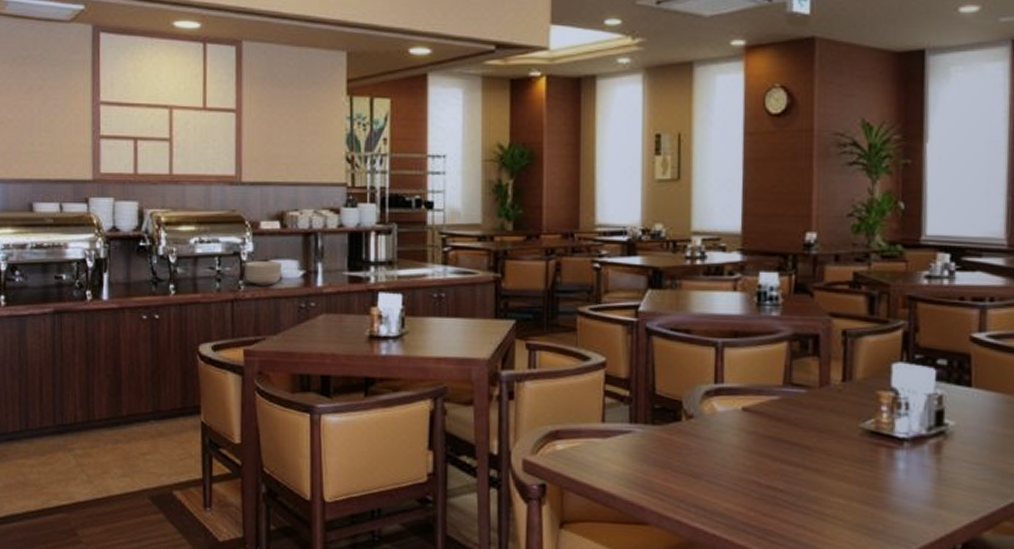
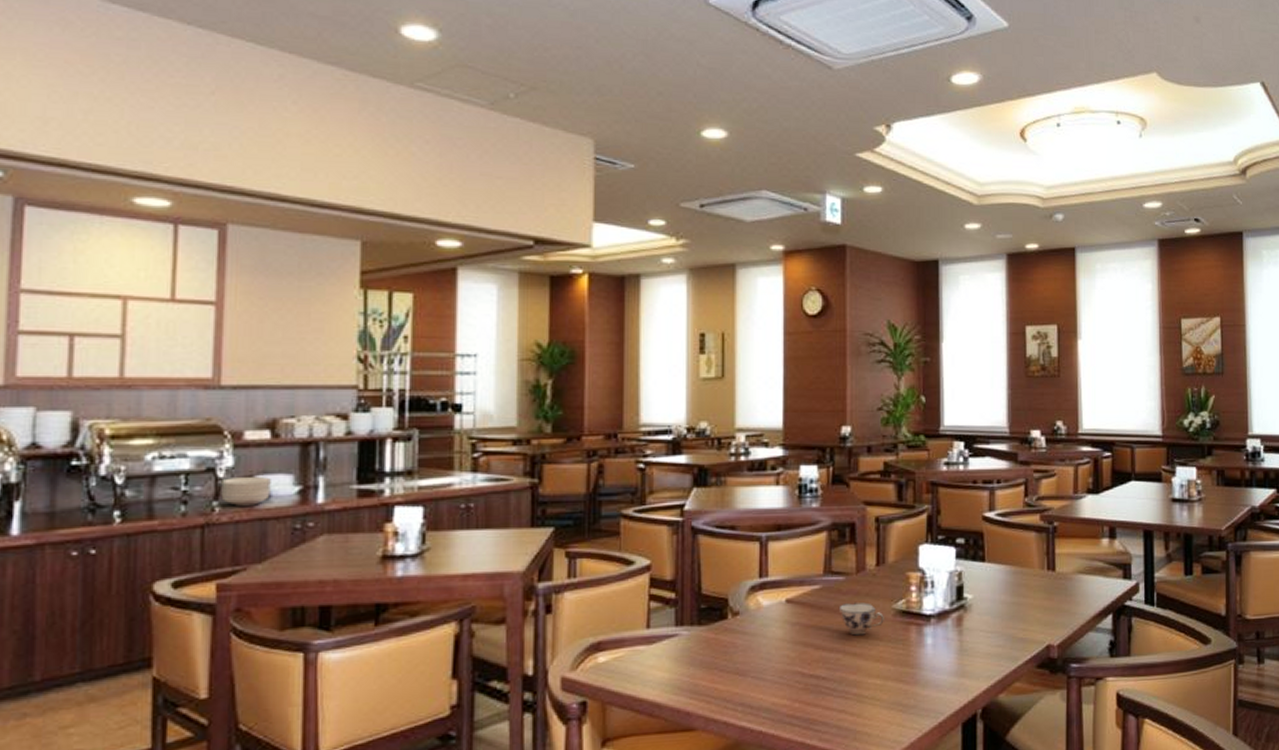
teacup: none [799,416,850,452] -> present [838,602,884,636]

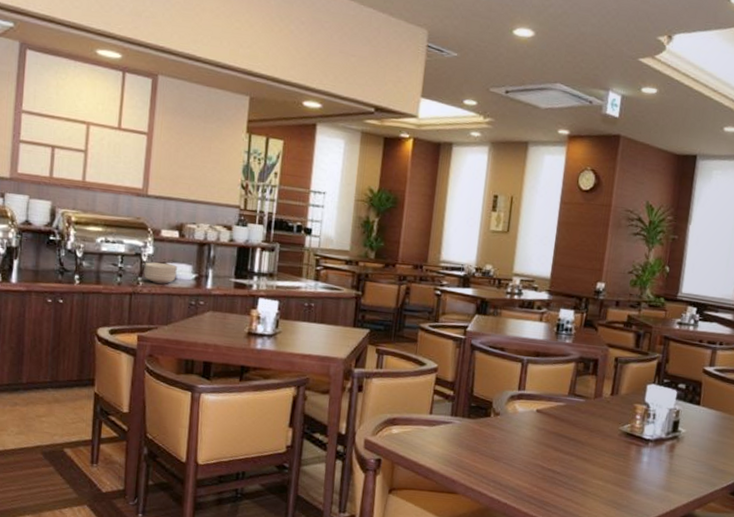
teacup: present [838,602,884,636] -> none [576,420,612,446]

